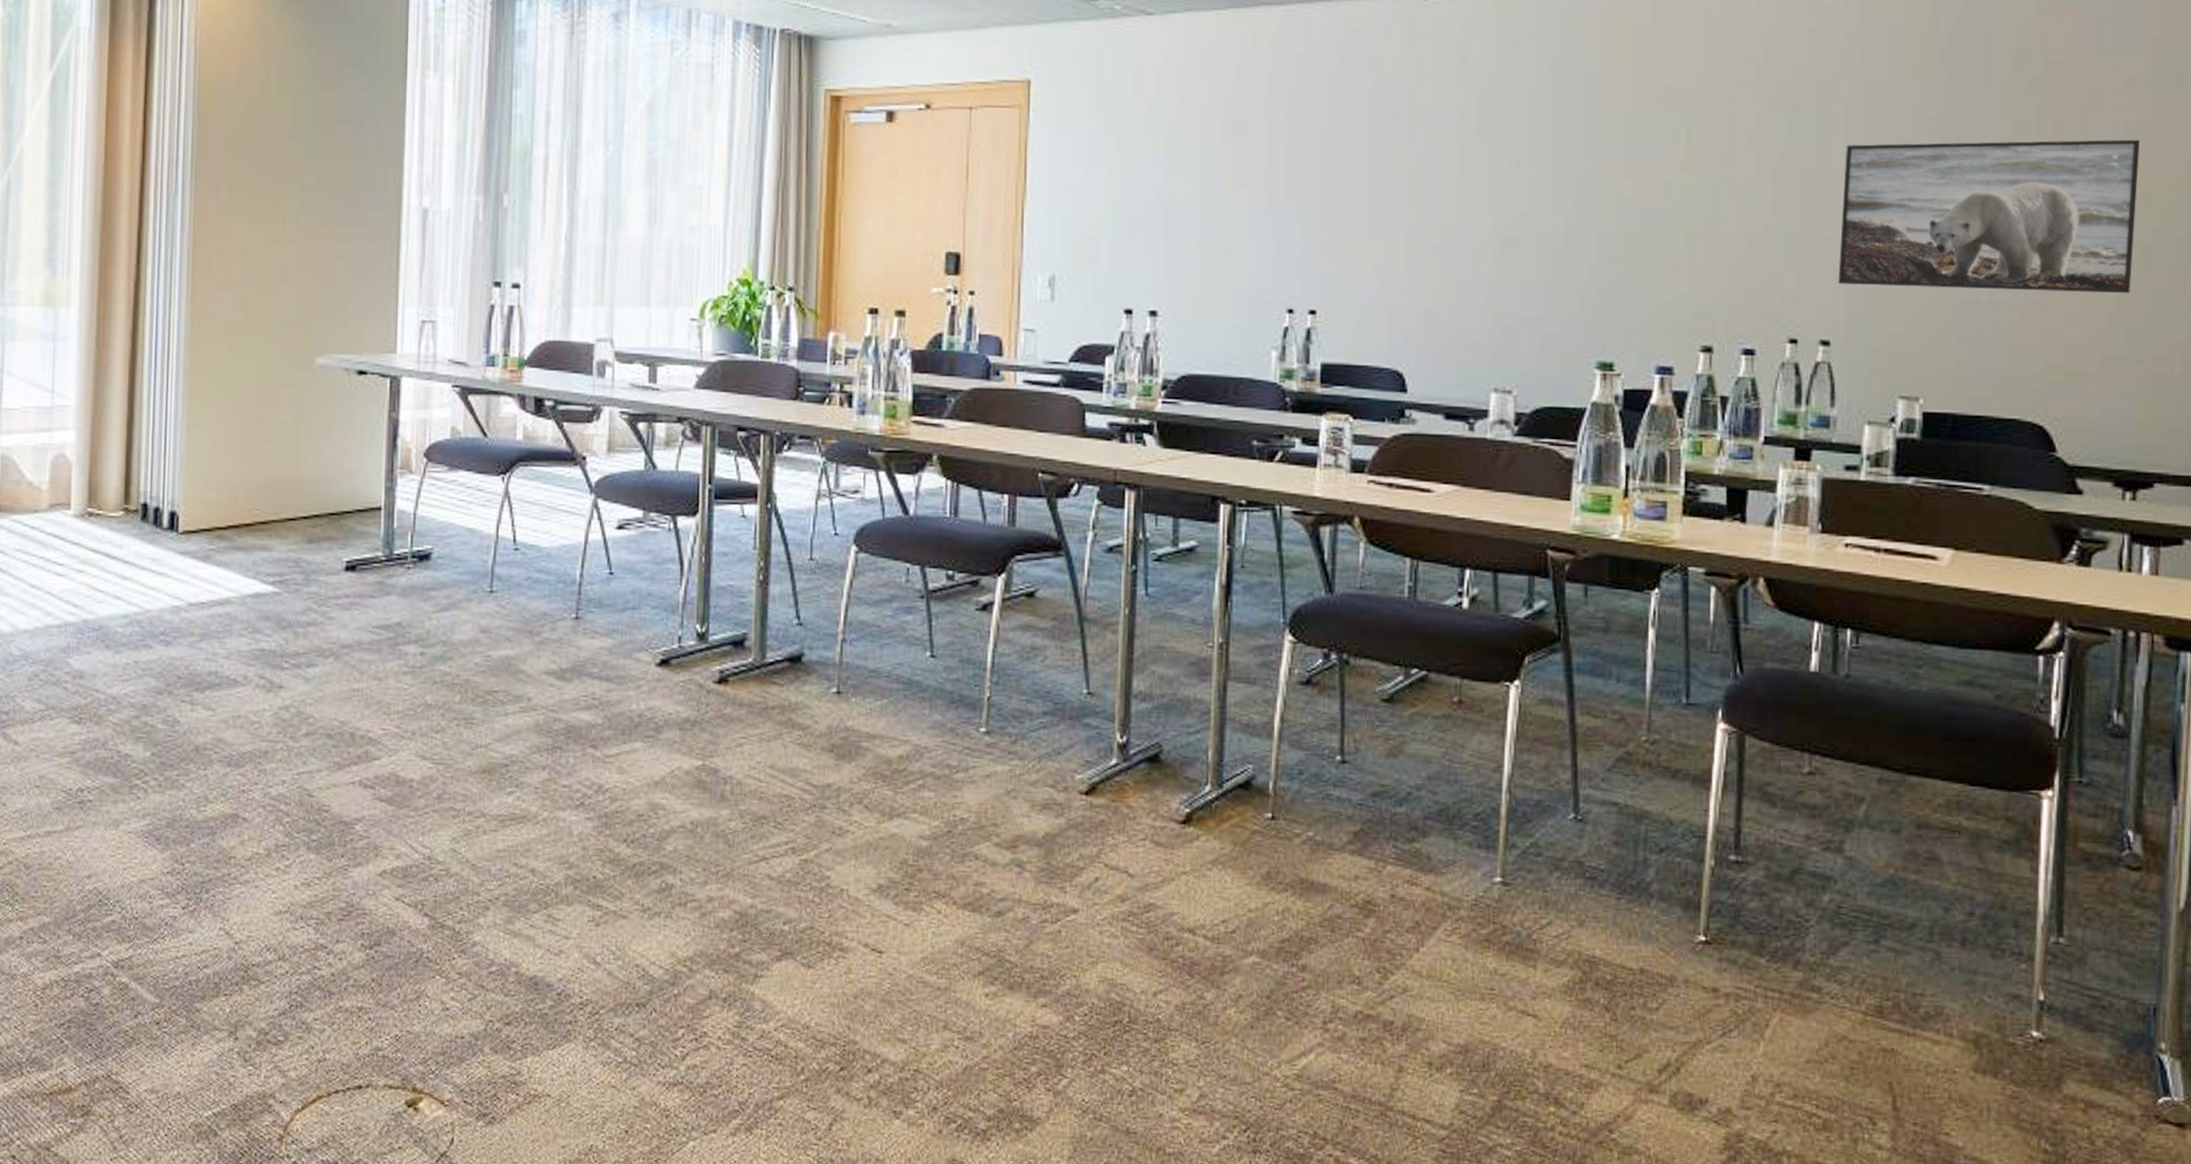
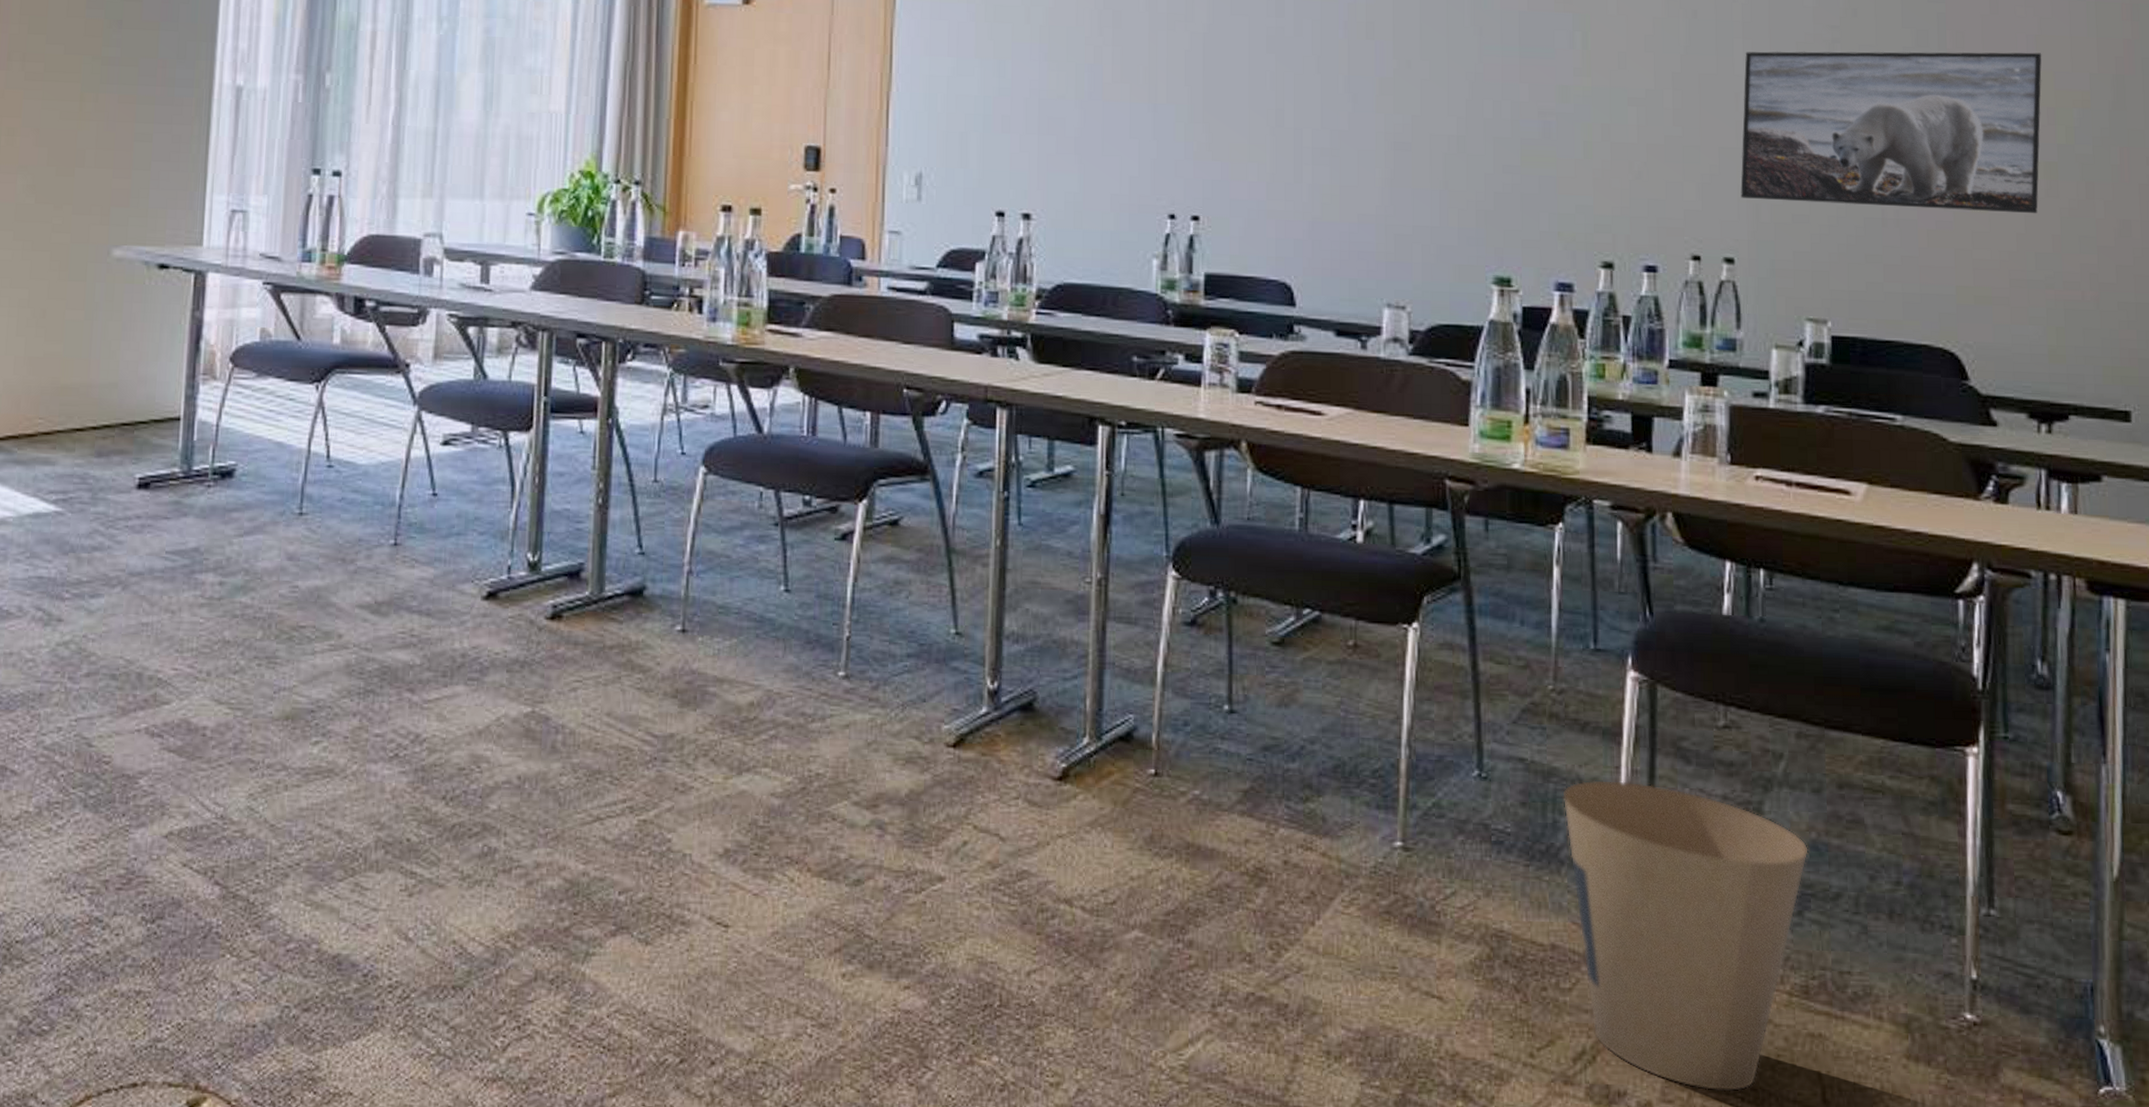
trash can: none [1653,821,1886,1100] -> present [1562,779,1808,1092]

